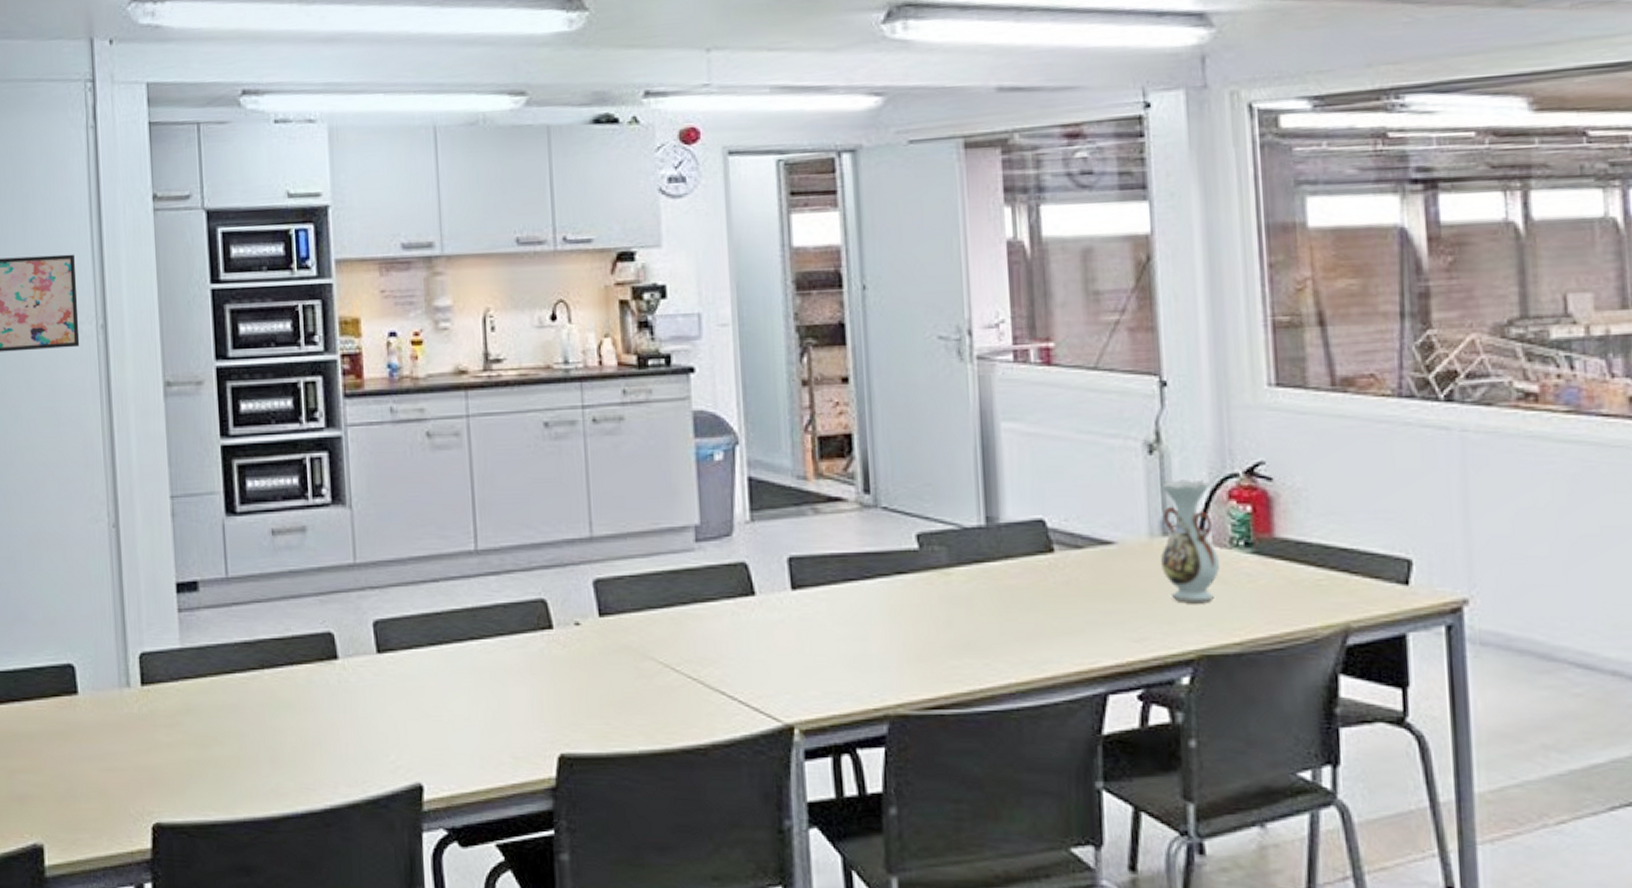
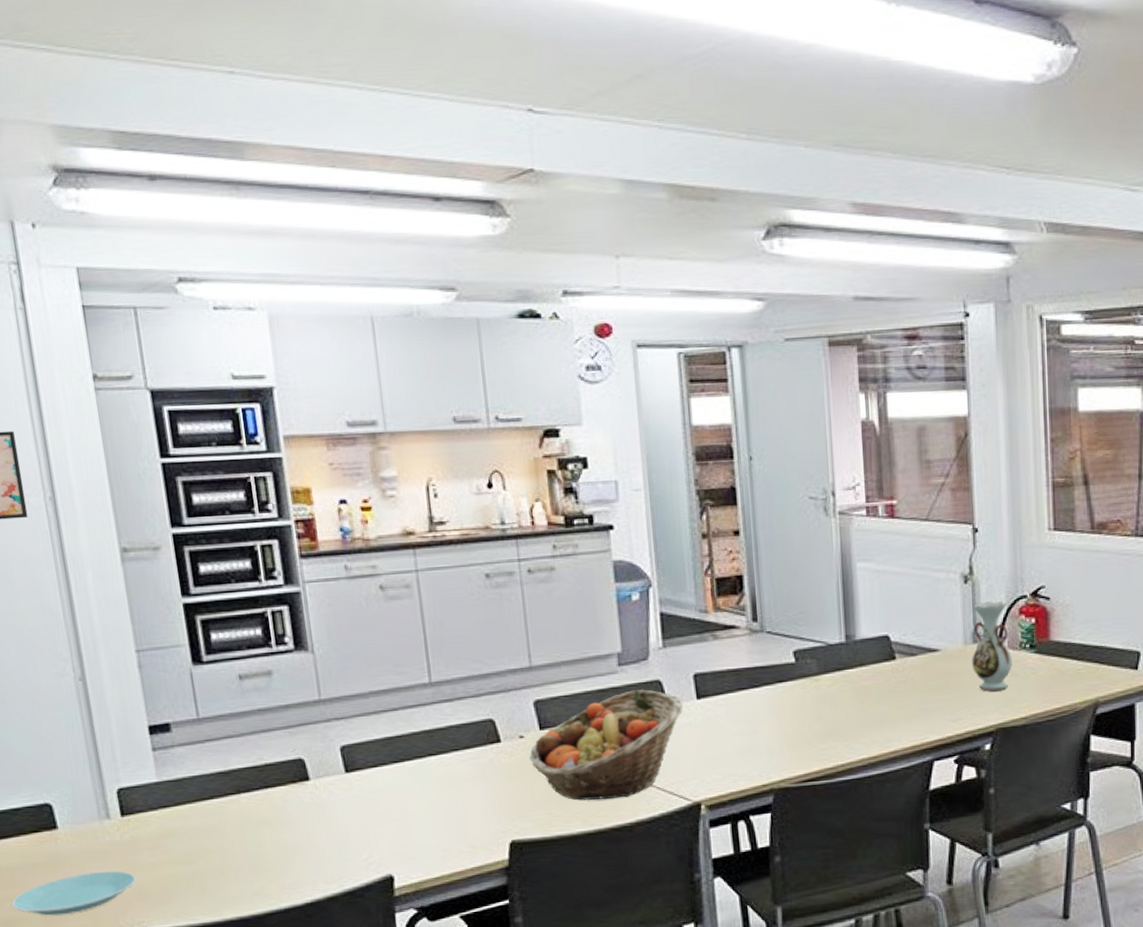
plate: none [26,747,151,795] -> present [12,870,137,916]
fruit basket: none [585,573,775,712] -> present [529,689,684,800]

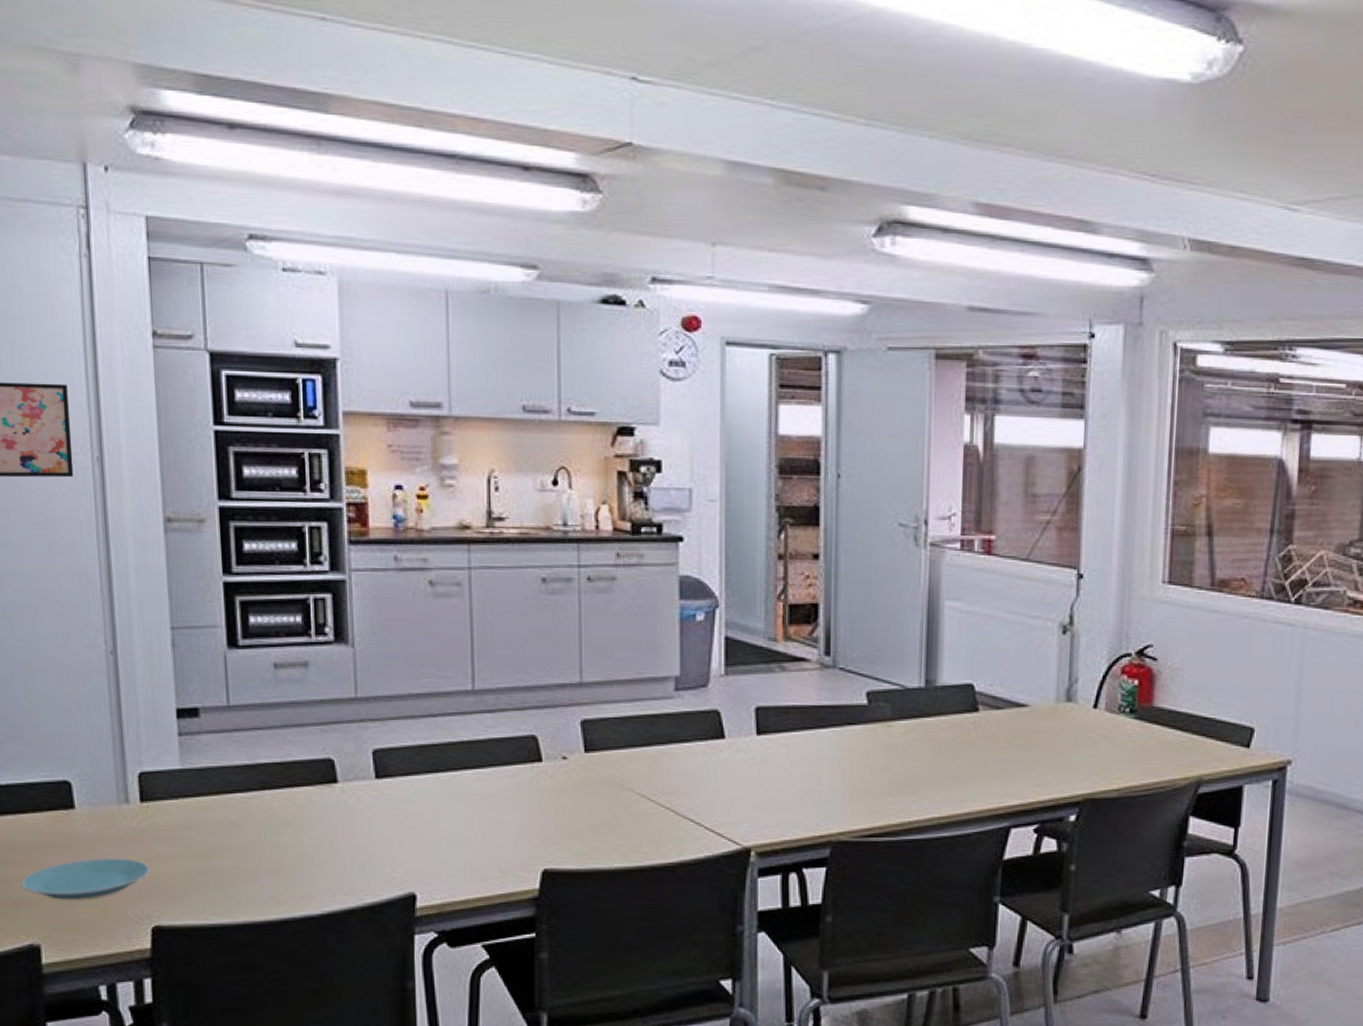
fruit basket: present [529,689,684,800] -> none [570,718,742,835]
vase: present [972,601,1013,691] -> none [1063,656,1110,757]

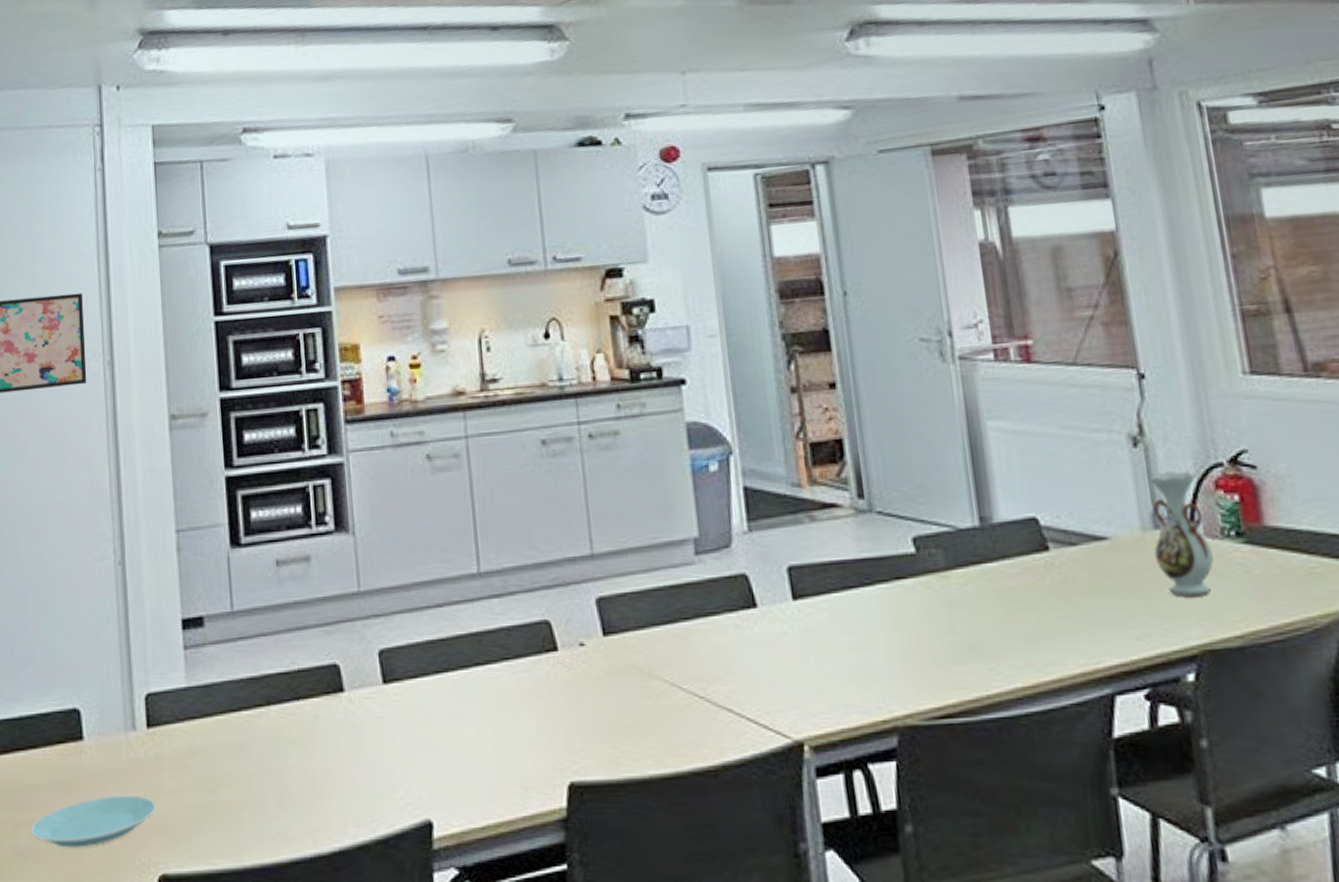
vase: none [1063,656,1110,757] -> present [1147,471,1215,597]

